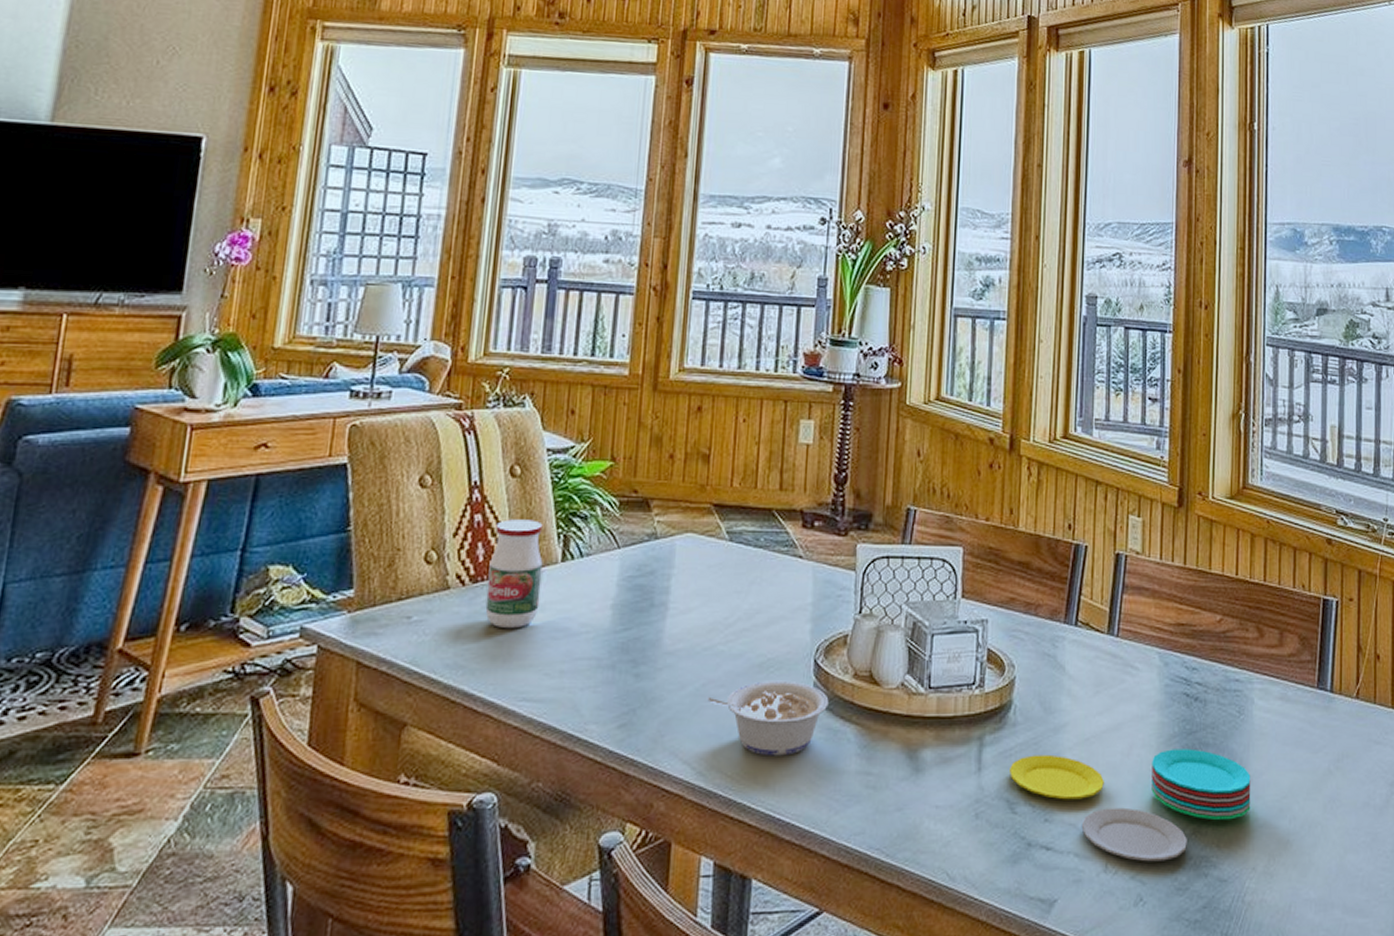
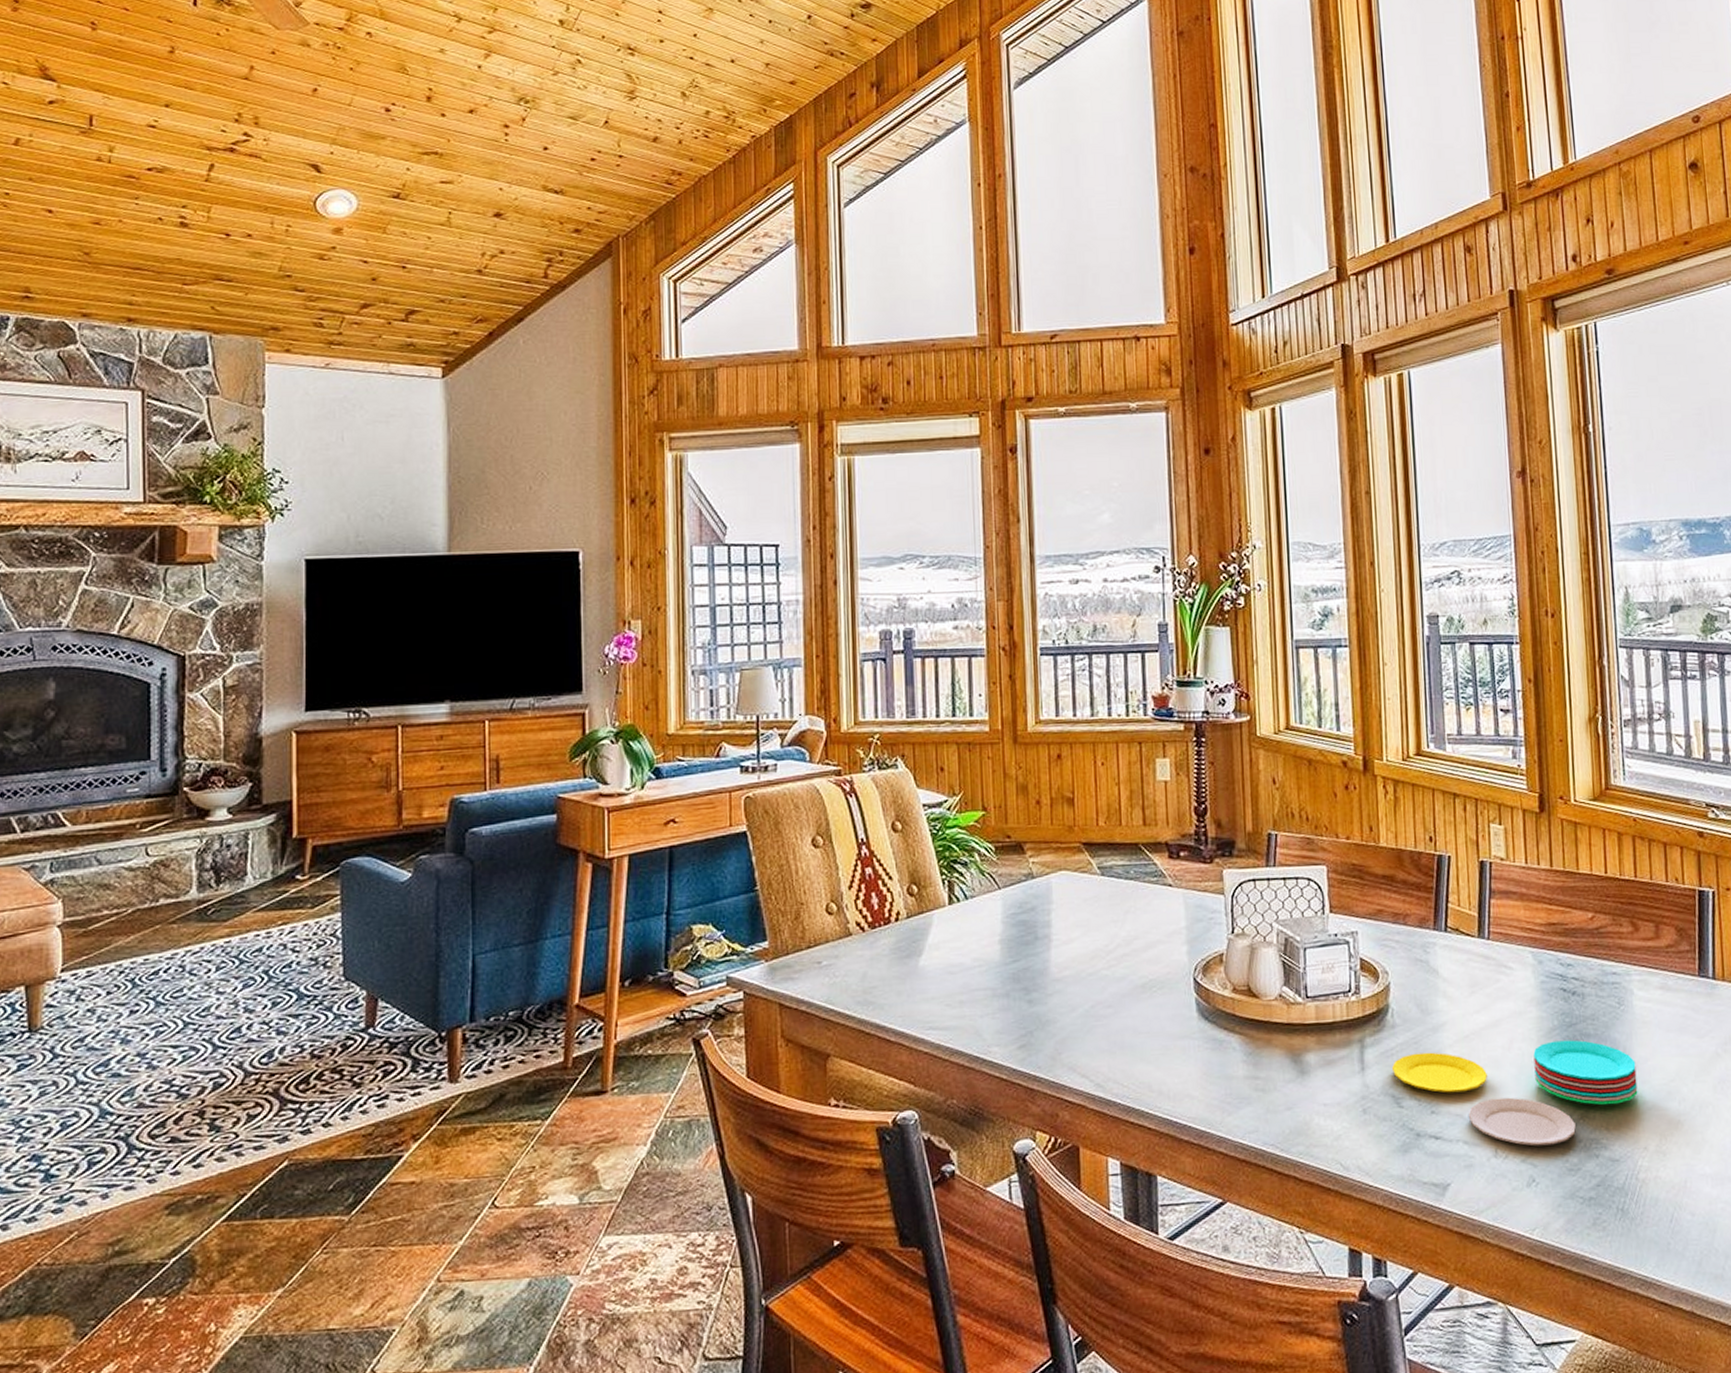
jar: present [485,519,543,629] -> none [884,869,934,968]
legume: present [707,680,829,756] -> none [1097,998,1212,1067]

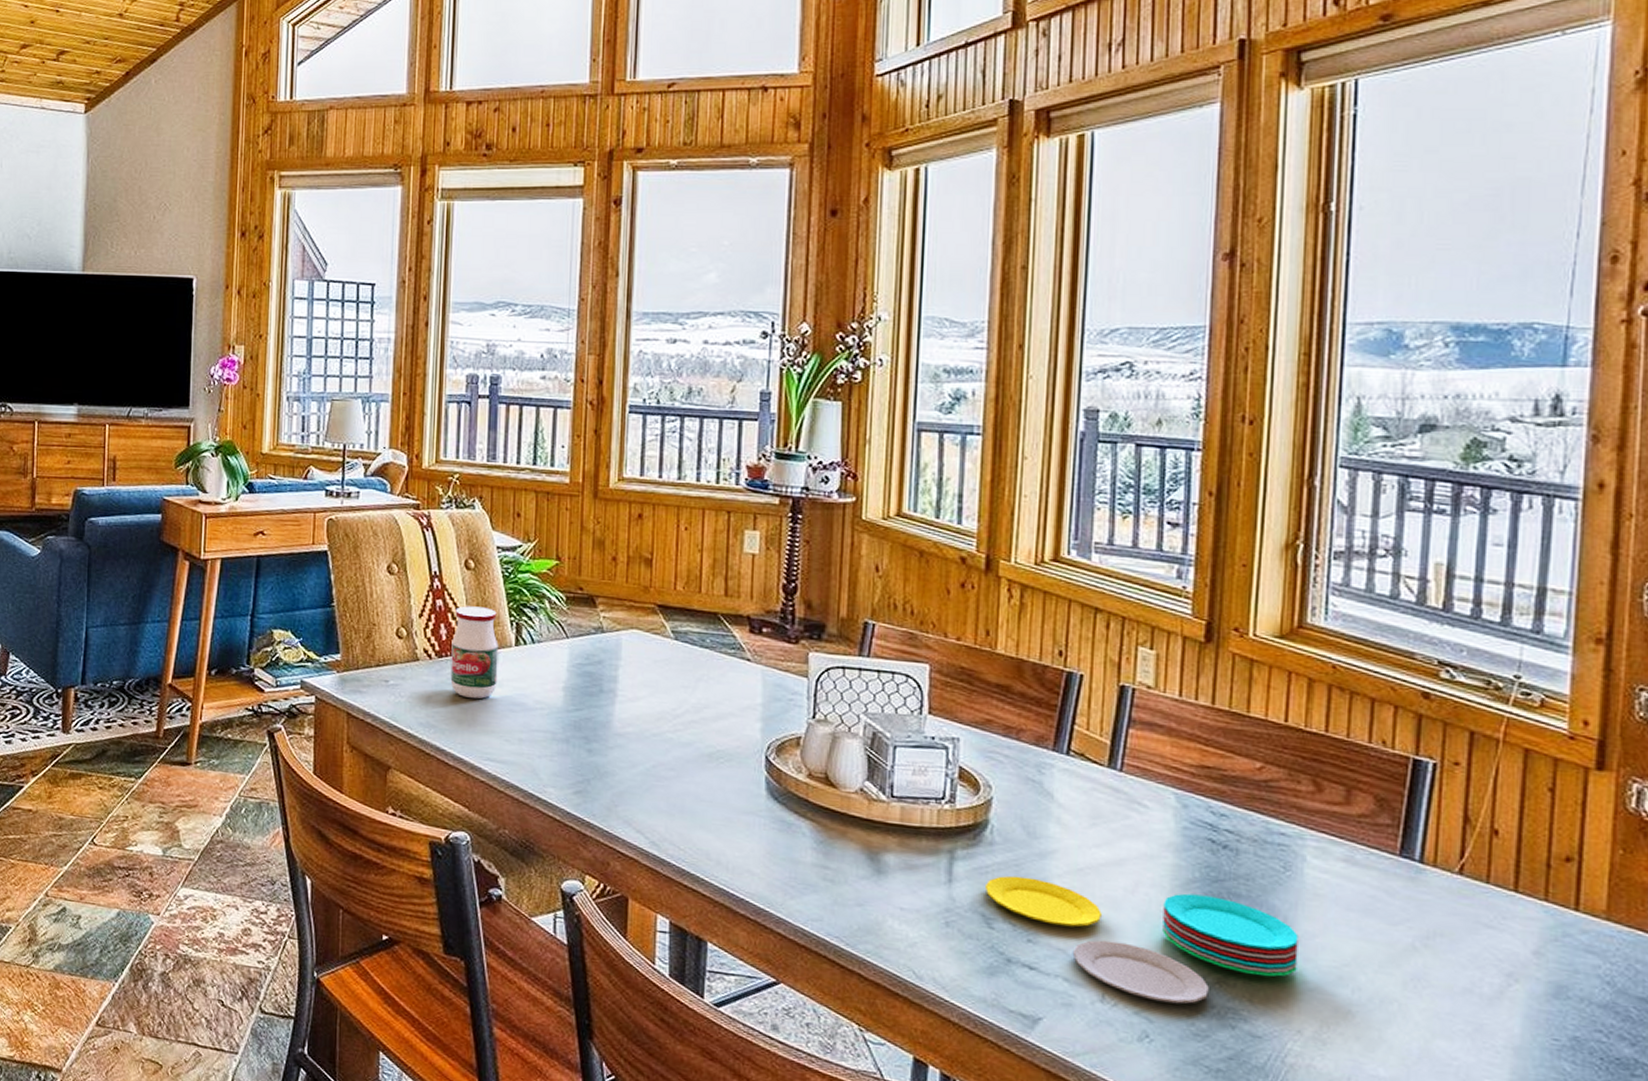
jar: none [884,869,934,968] -> present [450,606,499,699]

